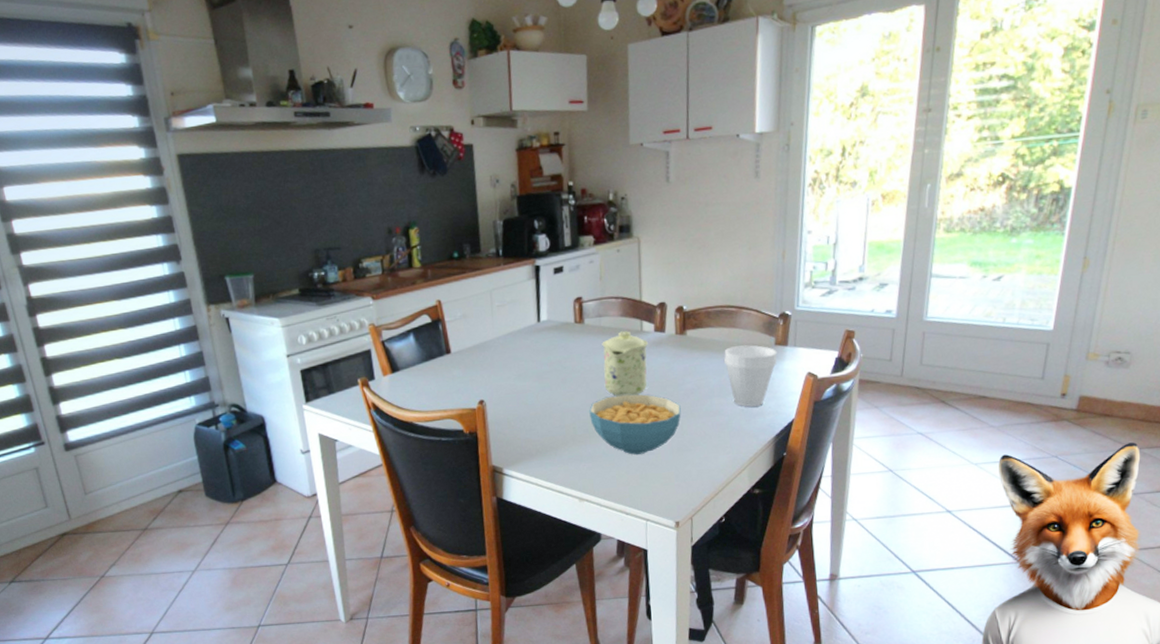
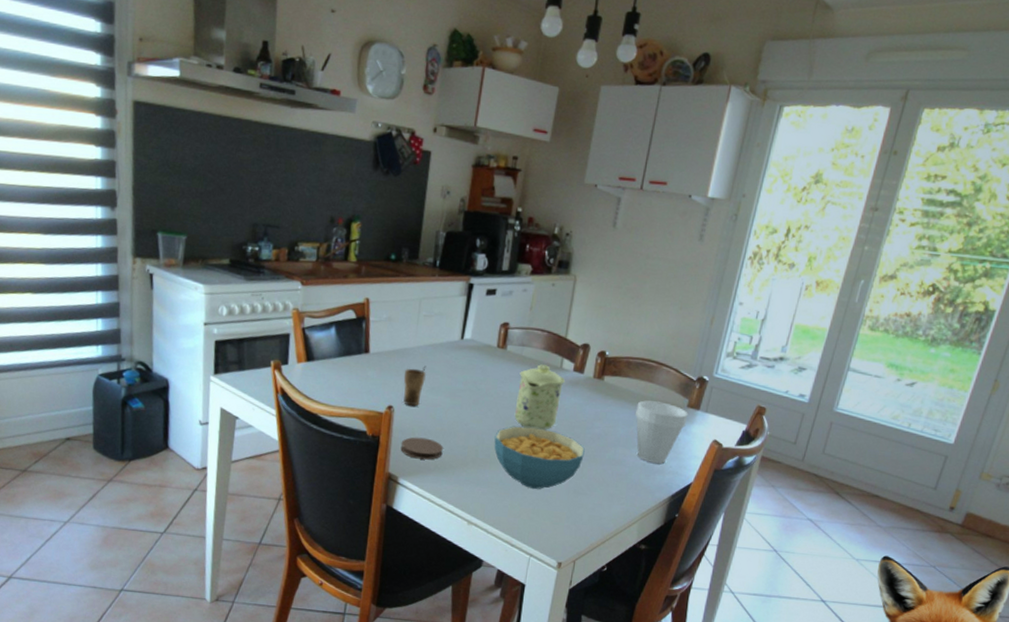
cup: none [488,355,511,397] -> present [403,366,427,406]
coaster: none [499,425,542,447] -> present [400,437,443,460]

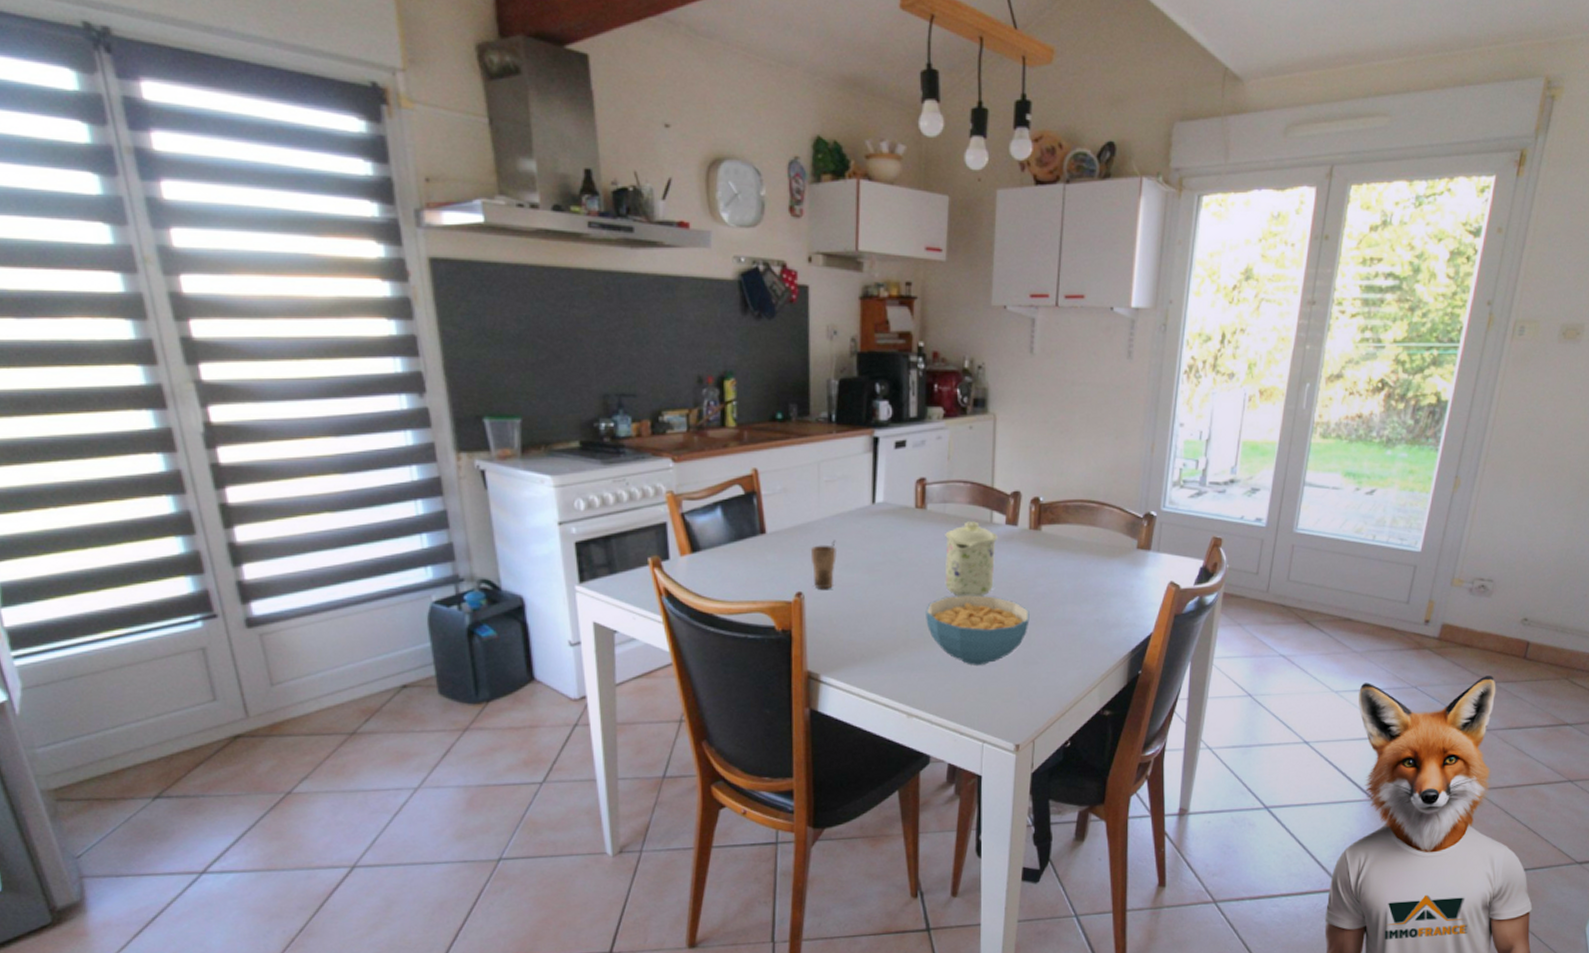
coaster: present [400,437,443,460] -> none [817,624,868,650]
cup: present [635,400,688,464] -> none [1080,547,1139,617]

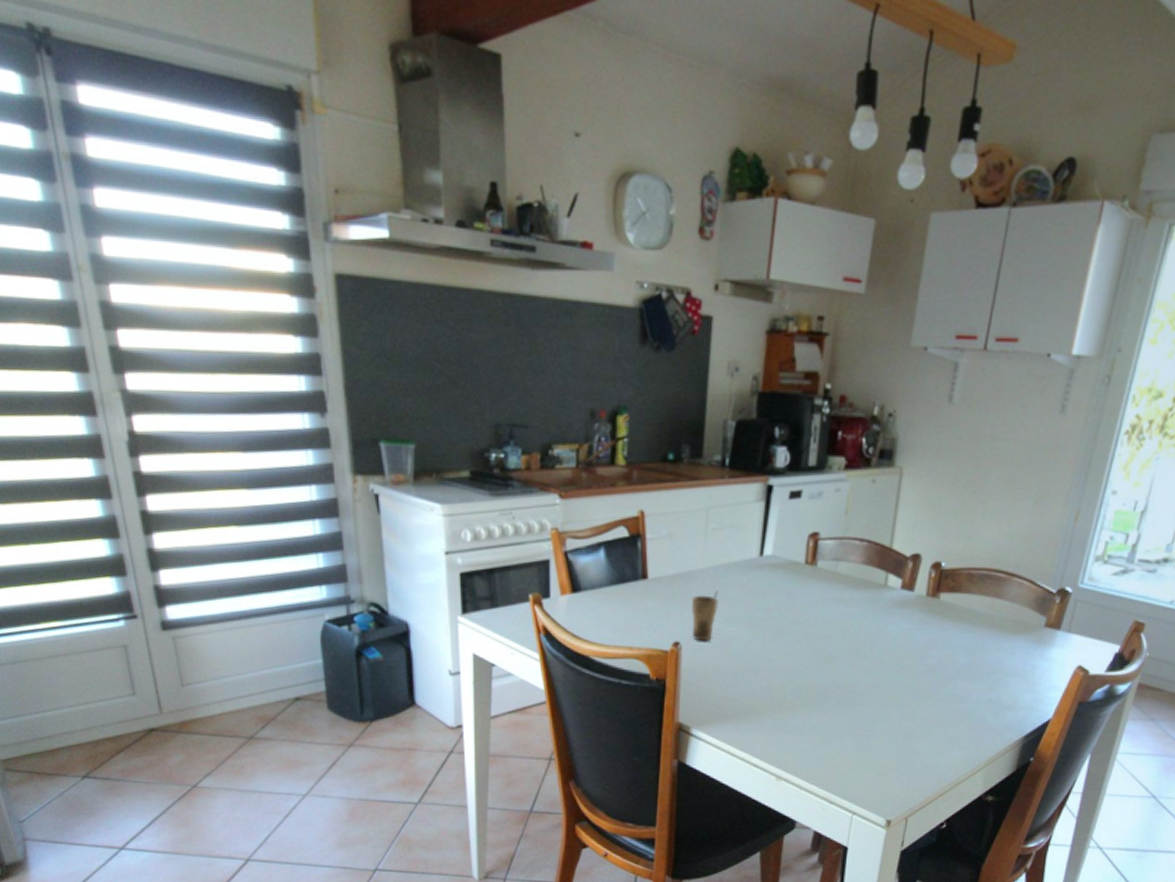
cereal bowl: present [926,595,1030,665] -> none [805,659,917,735]
mug: present [945,521,997,597] -> none [828,582,891,663]

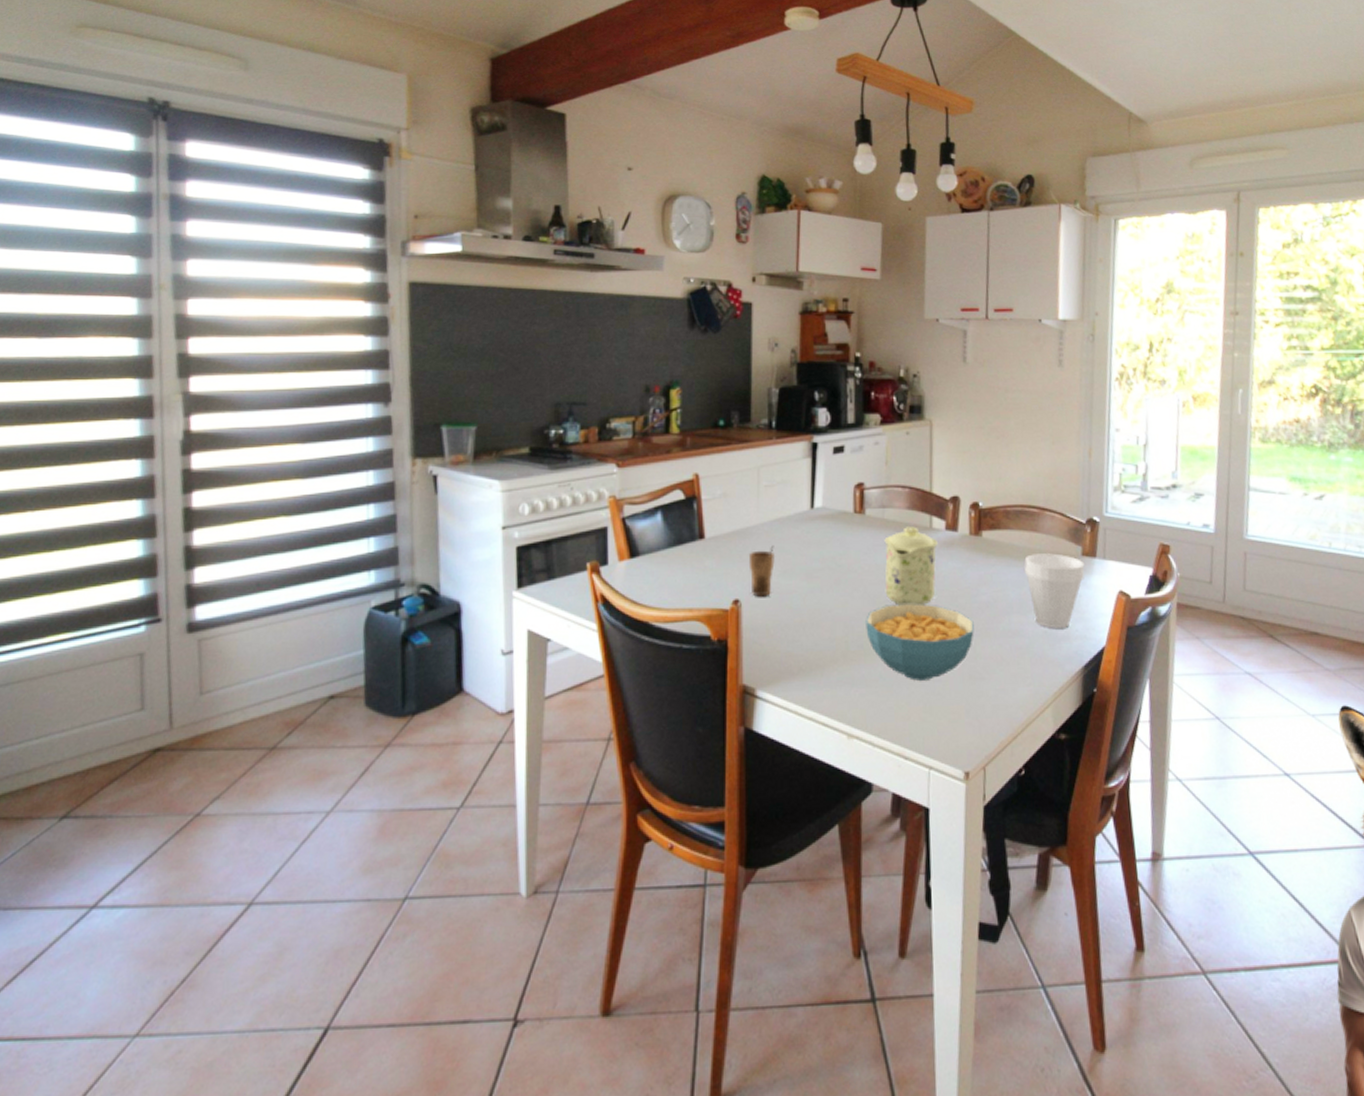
cereal bowl: none [805,659,917,735] -> present [865,604,974,681]
mug: none [828,582,891,663] -> present [884,527,938,606]
cup: none [978,621,1046,698] -> present [1024,553,1085,628]

